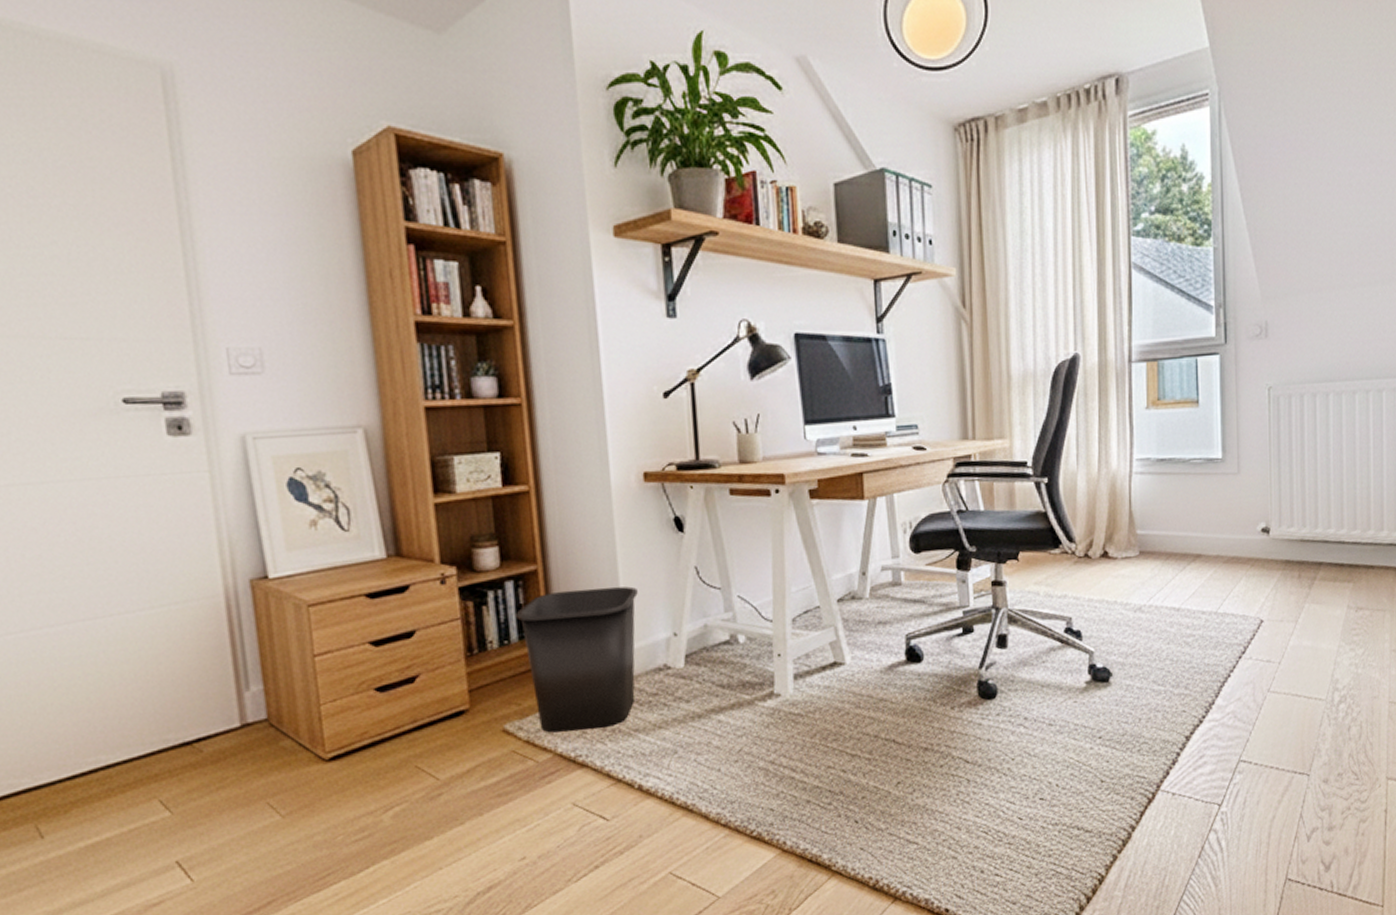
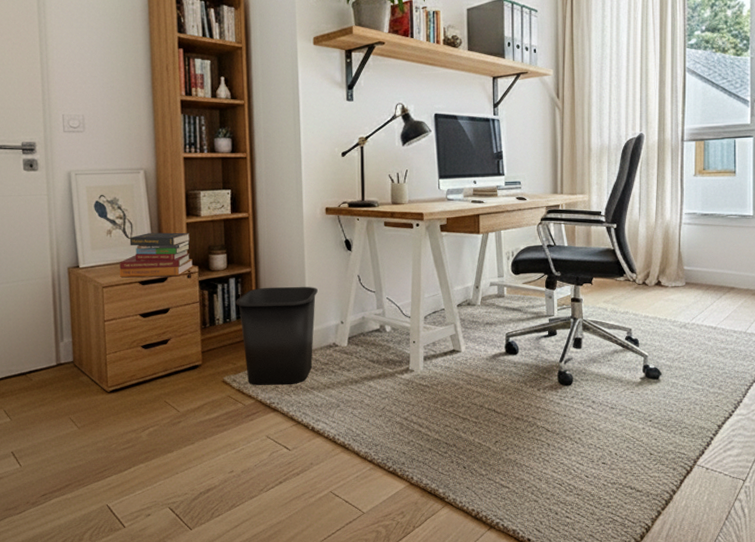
books: none [332,518,448,589] -> present [119,232,193,277]

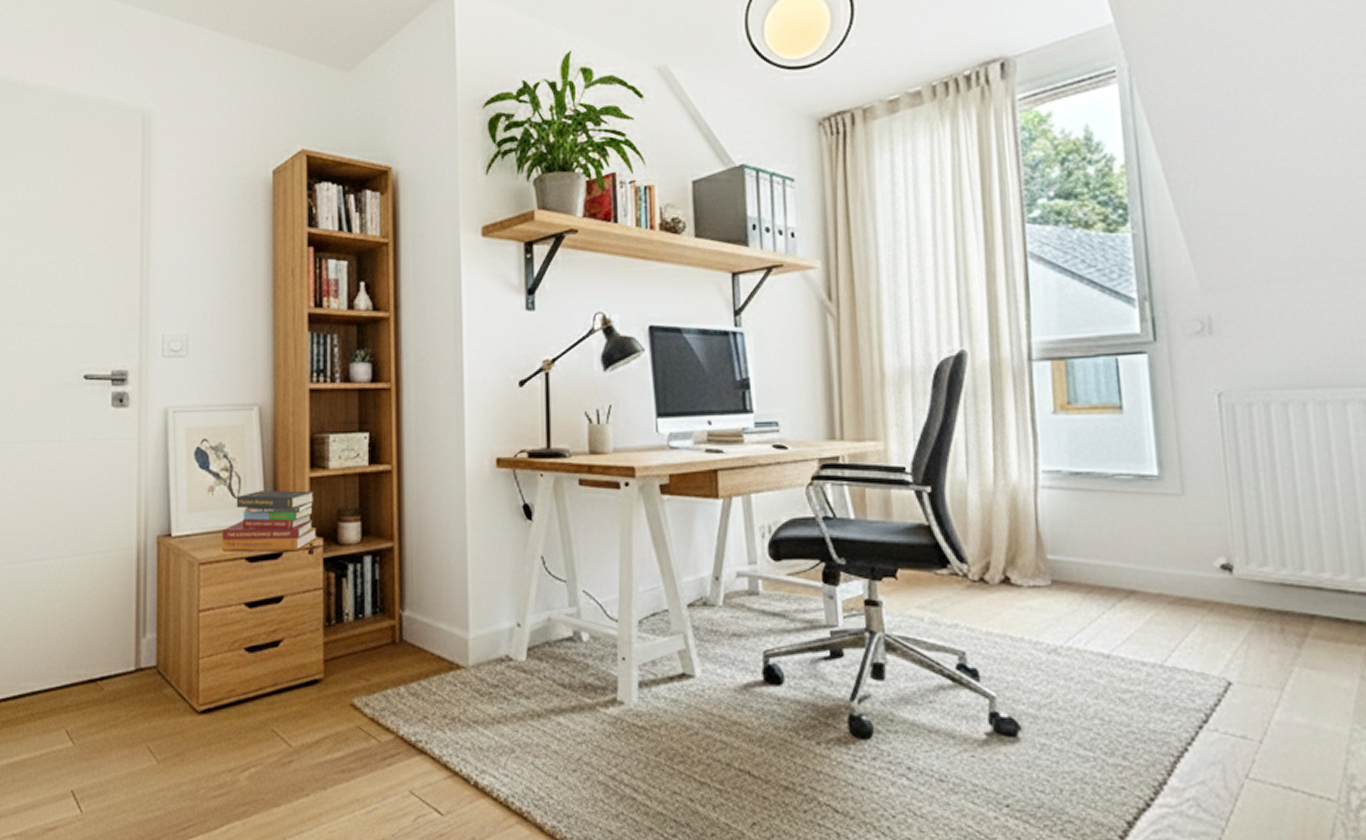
waste bin: present [236,286,318,385] -> none [372,569,485,714]

